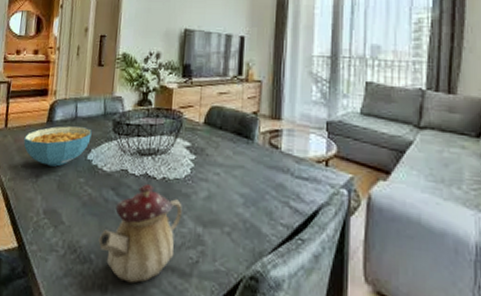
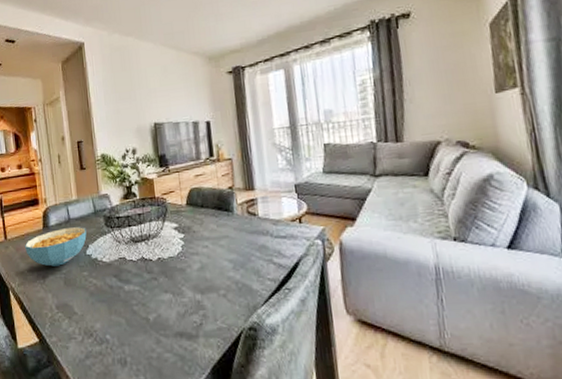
teapot: present [98,184,182,284] -> none [110,266,181,353]

